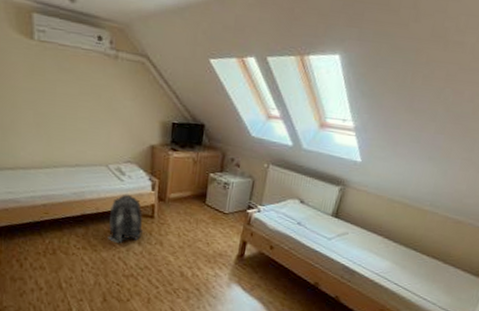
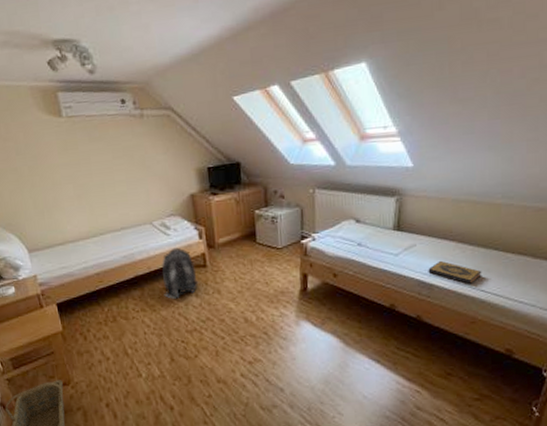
hardback book: none [353,251,399,277] -> present [428,260,482,285]

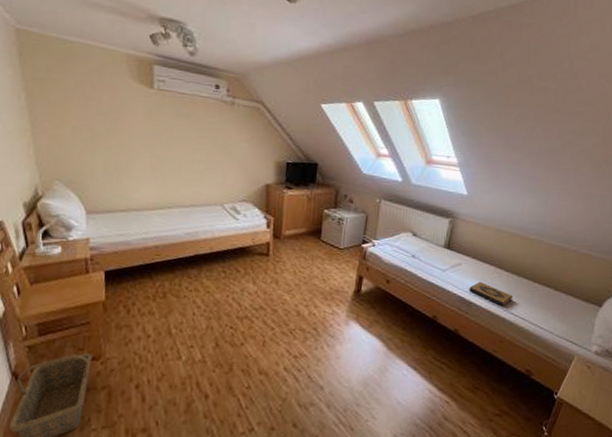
backpack: present [161,247,199,299] -> none [221,232,259,283]

